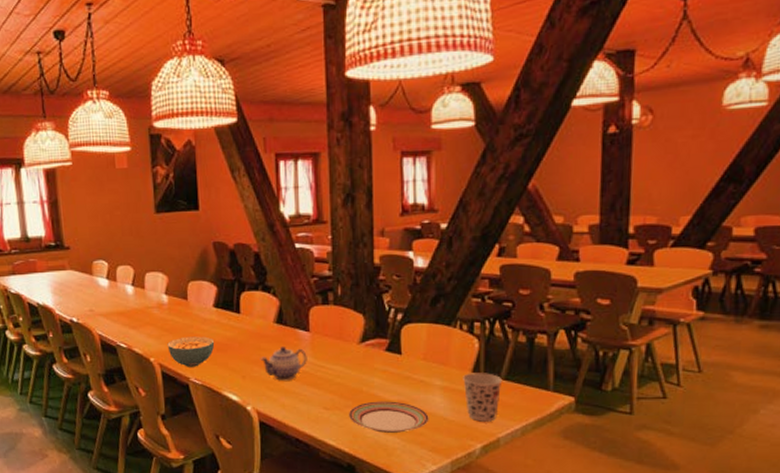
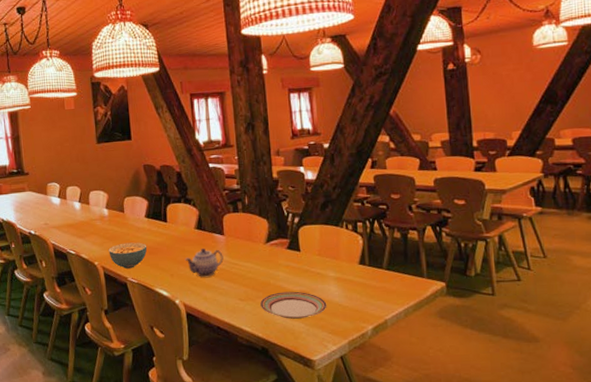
cup: present [463,373,503,422] -> none [352,264,385,306]

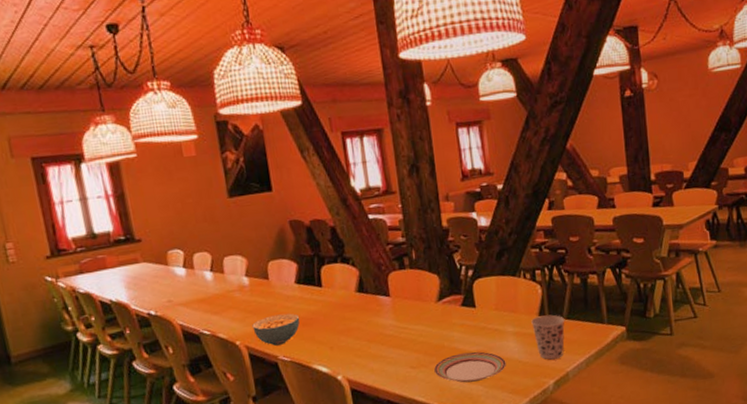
teapot: present [184,248,224,277] -> none [345,313,391,347]
cup: none [352,264,385,306] -> present [531,314,565,360]

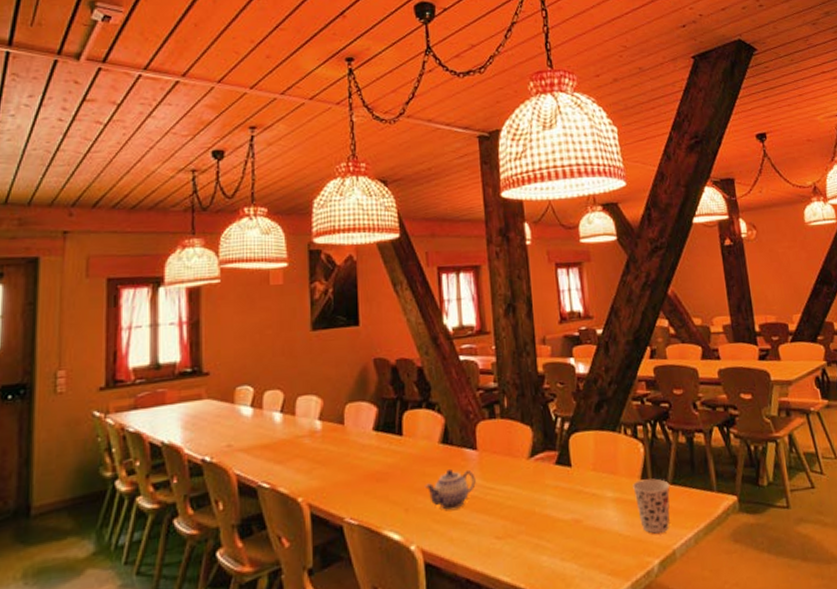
cereal bowl: present [252,313,300,346] -> none [319,465,374,505]
teapot: none [345,313,391,347] -> present [424,468,476,510]
plate: present [434,351,506,383] -> none [523,520,605,560]

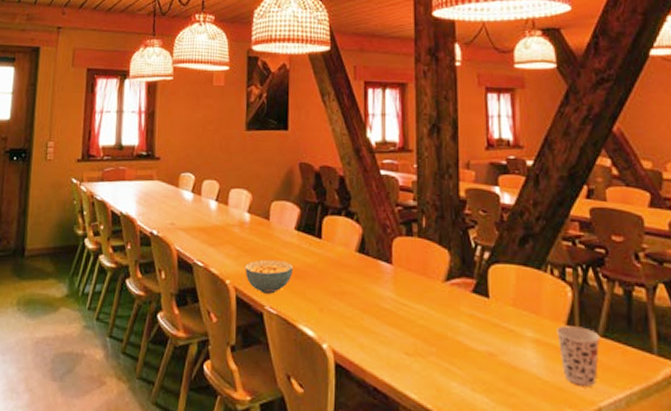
cereal bowl: none [319,465,374,505] -> present [245,259,294,294]
teapot: present [424,468,476,510] -> none [339,277,389,318]

